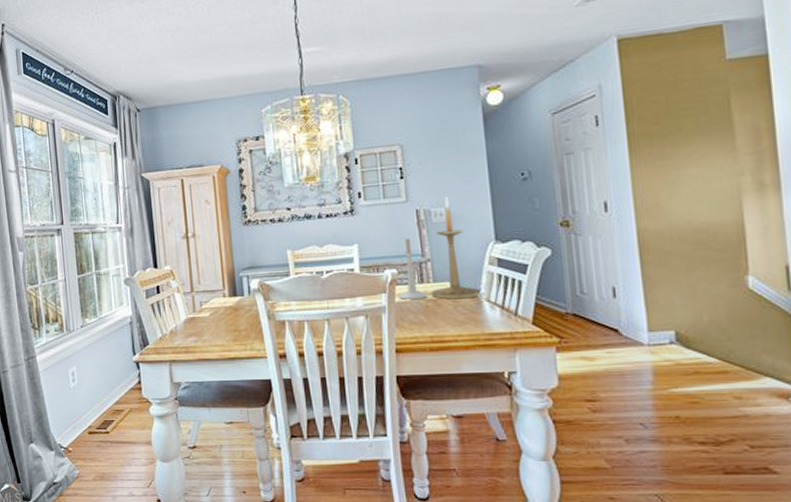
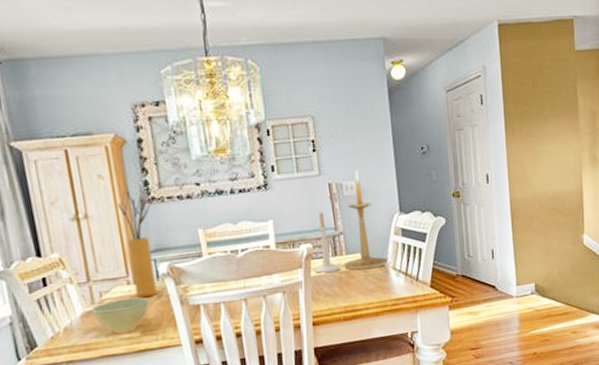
bowl: none [192,309,241,341] -> present [90,297,150,335]
vase: none [219,209,250,310] -> present [117,185,157,299]

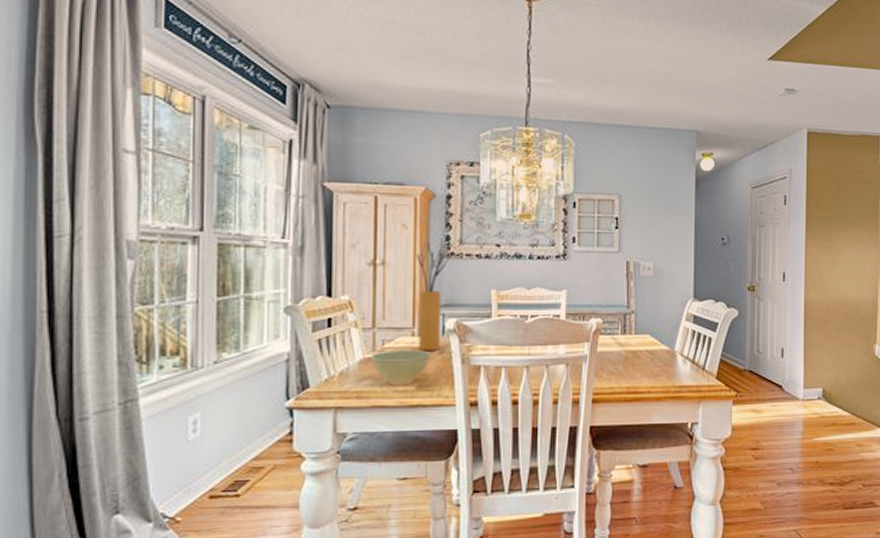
candlestick: present [315,212,340,274] -> none [602,288,627,351]
candlestick: present [344,170,388,270] -> none [631,252,677,352]

